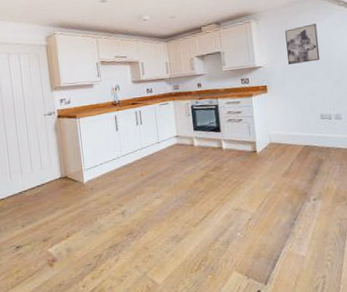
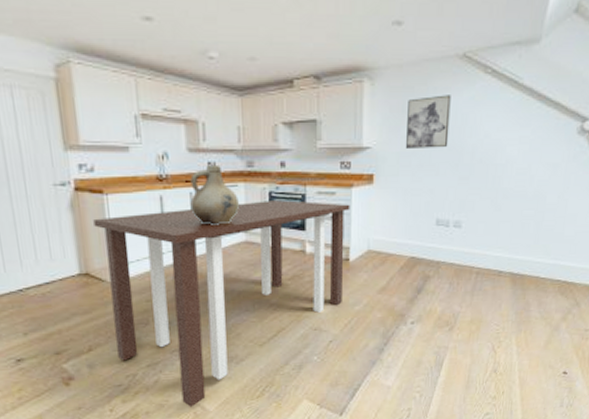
dining table: none [70,109,255,281] -> present [93,200,350,407]
ceramic jug: none [135,90,171,134] -> present [190,164,239,225]

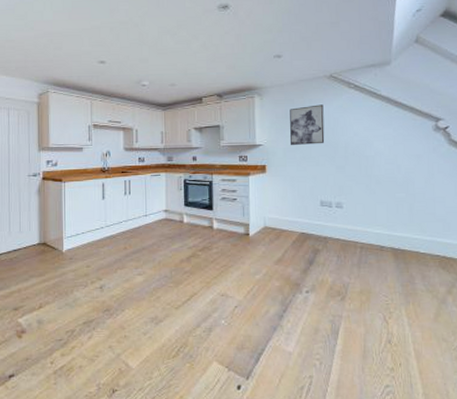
dining table: present [93,200,350,407] -> none [53,186,248,363]
ceramic jug: present [190,164,239,225] -> none [124,159,161,206]

